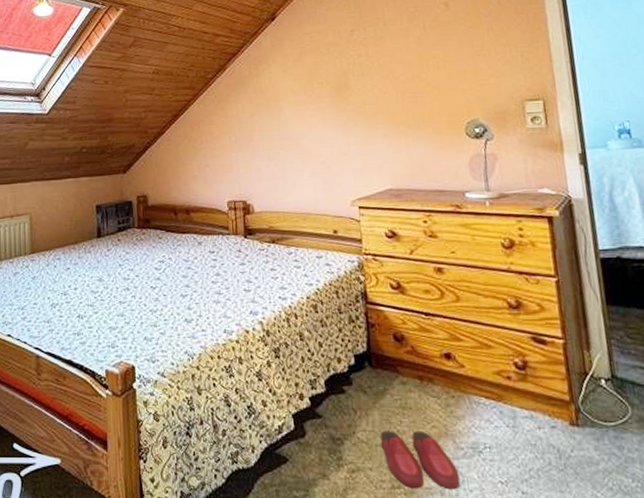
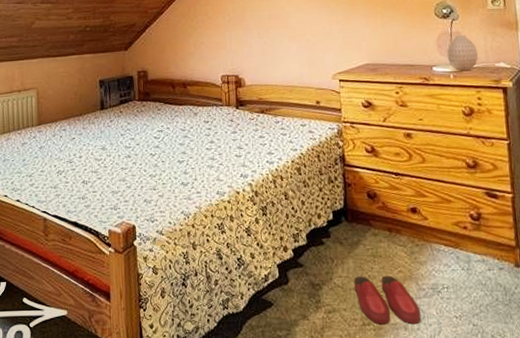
vase: none [480,157,518,198] -> present [446,35,479,71]

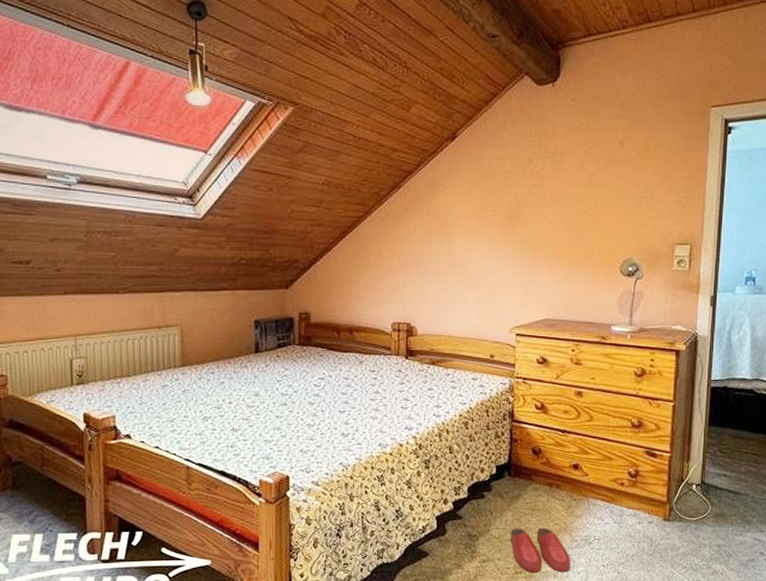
vase: present [446,35,479,71] -> none [626,295,658,331]

